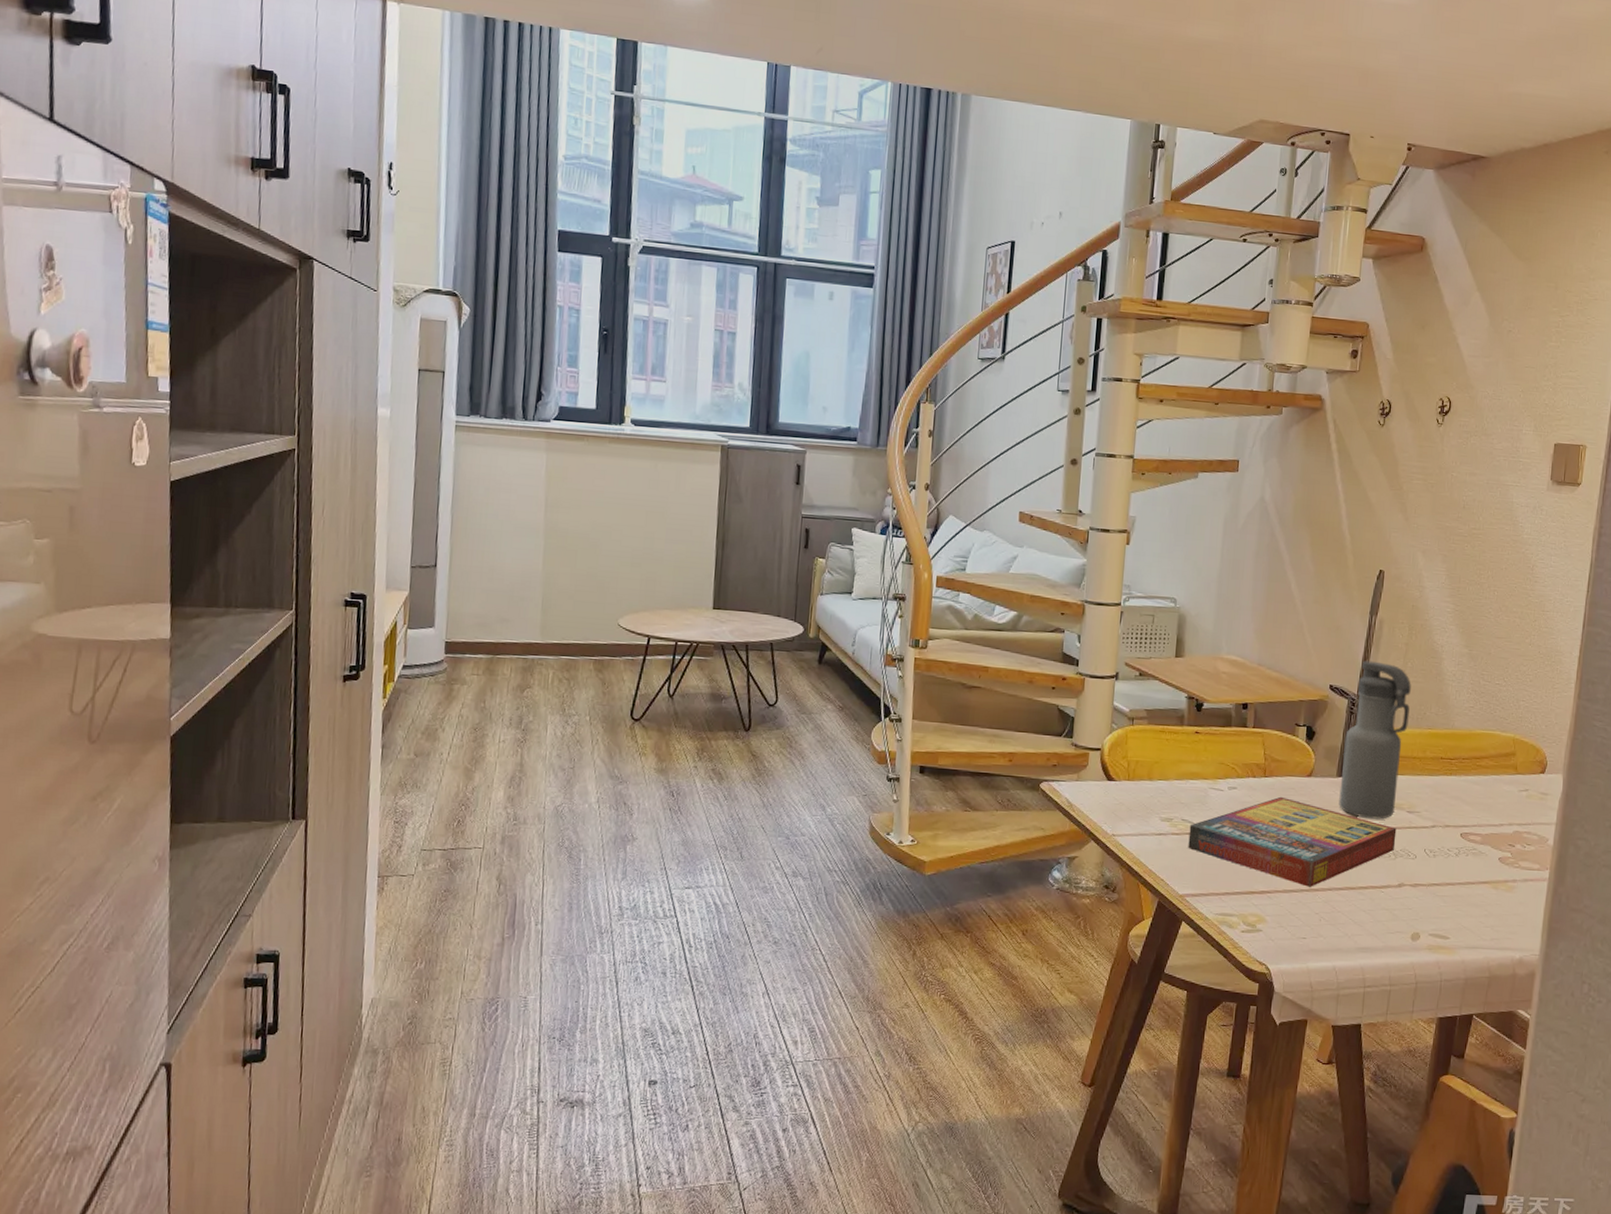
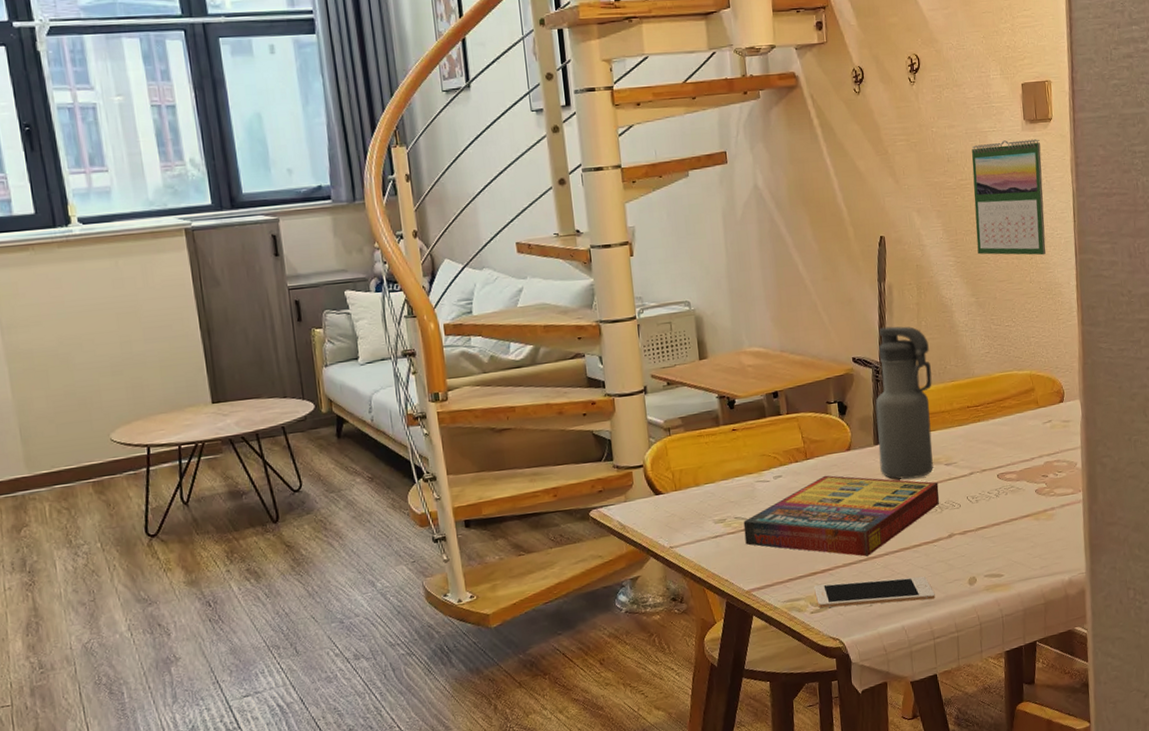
cell phone: none [1249,905,1374,946] -> present [814,576,935,609]
calendar: none [1479,497,1564,620] -> present [971,139,1046,255]

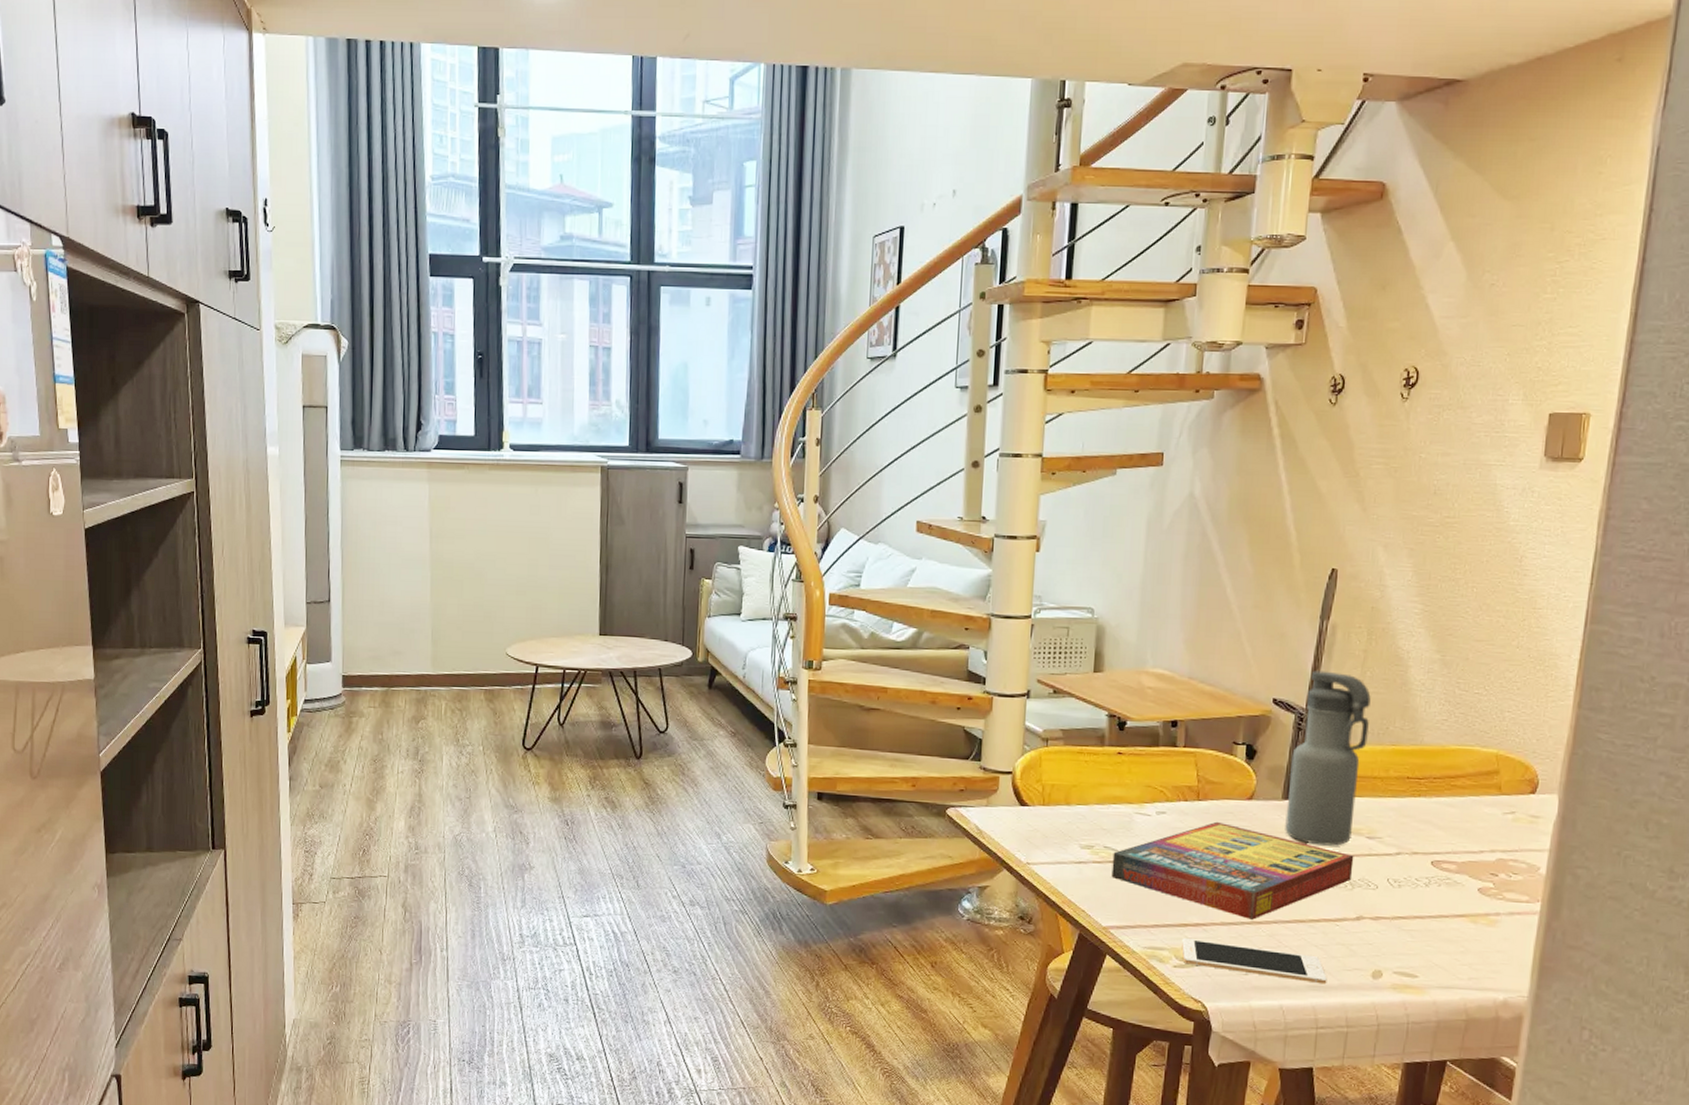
calendar: present [971,139,1046,255] -> none [1454,478,1562,618]

